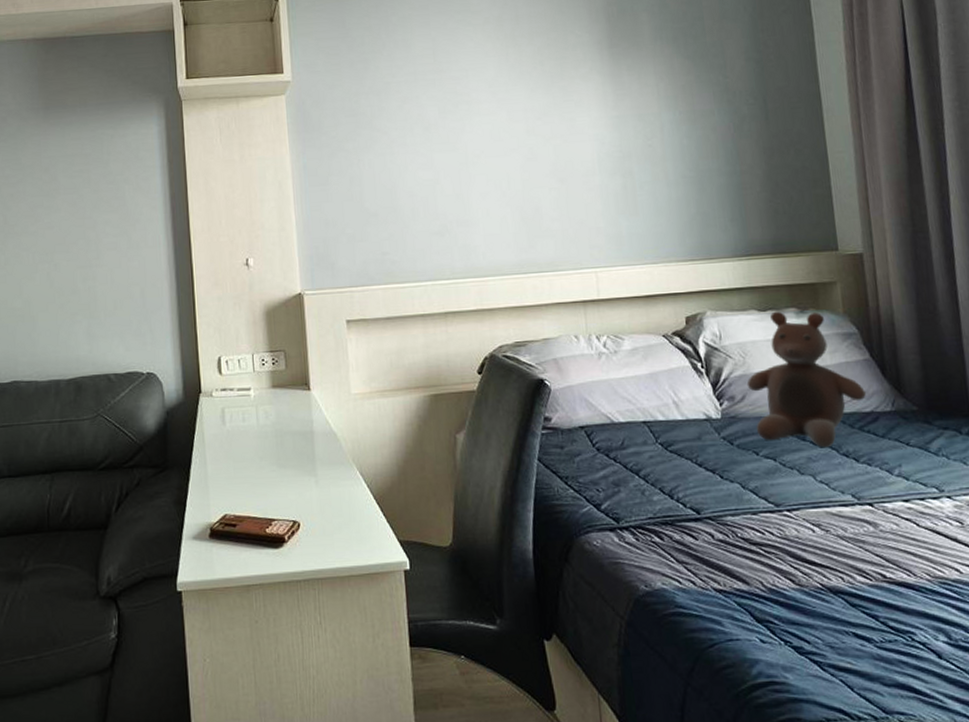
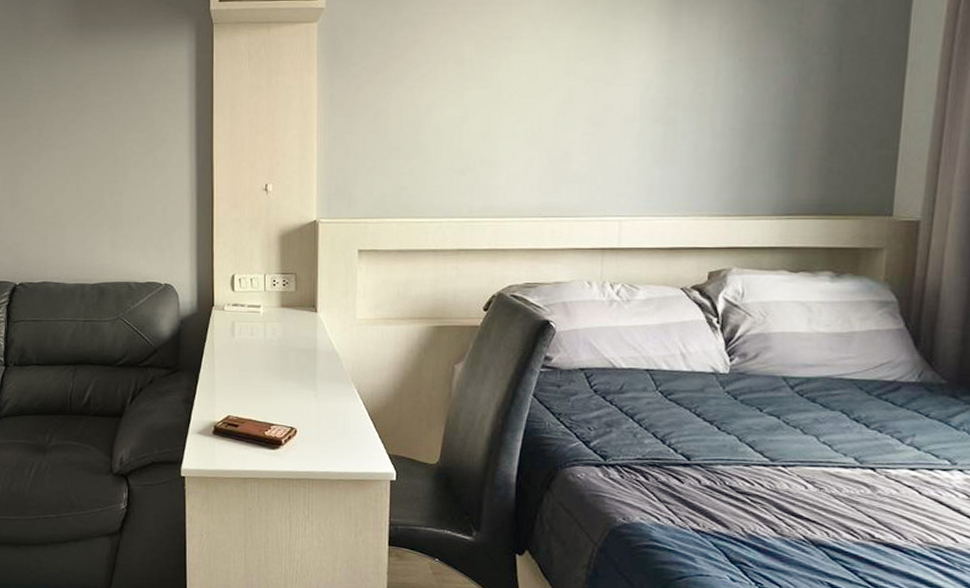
stuffed bear: present [746,311,866,448] -> none [762,273,892,411]

